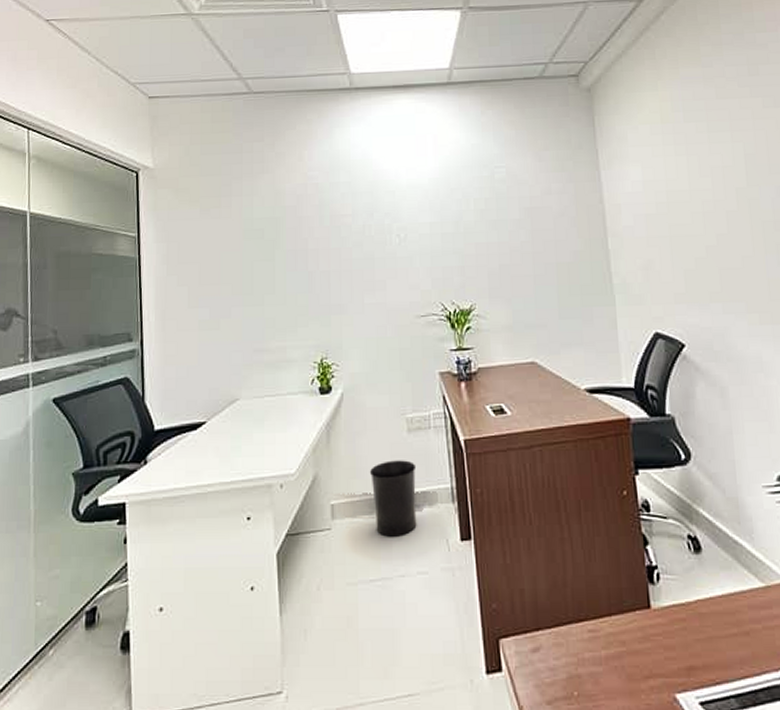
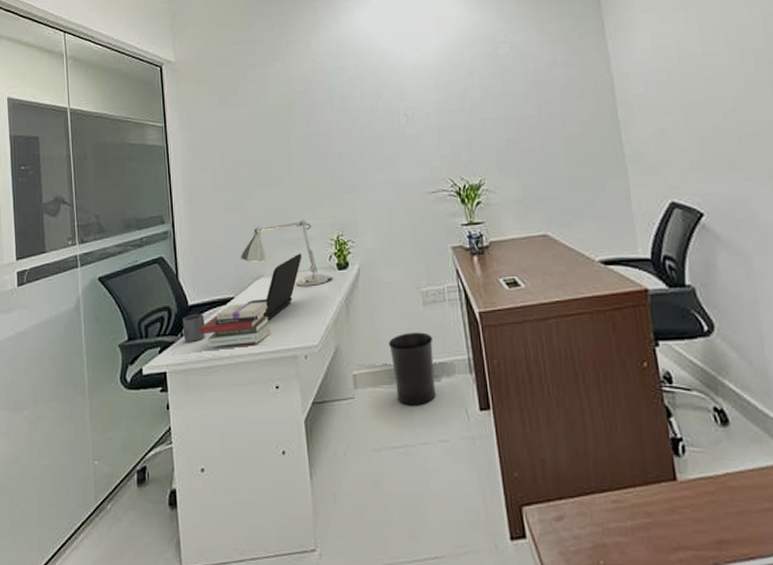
mug: none [146,440,172,470] -> present [182,314,205,342]
books: none [166,426,246,475] -> present [200,301,272,347]
desk lamp: none [214,340,314,411] -> present [239,219,332,286]
laptop: none [219,376,282,449] -> present [246,253,302,322]

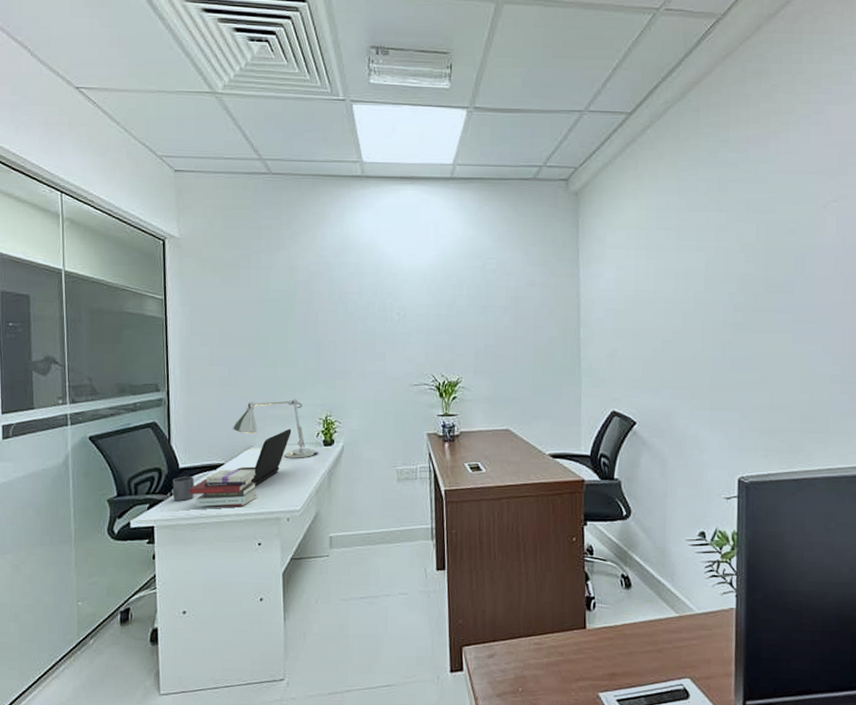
waste bin: present [388,332,436,406] -> none [363,503,403,565]

